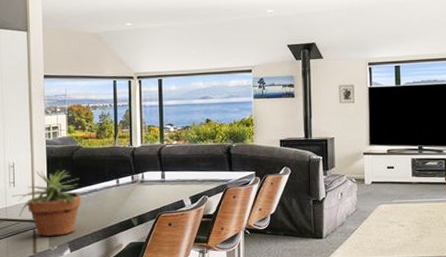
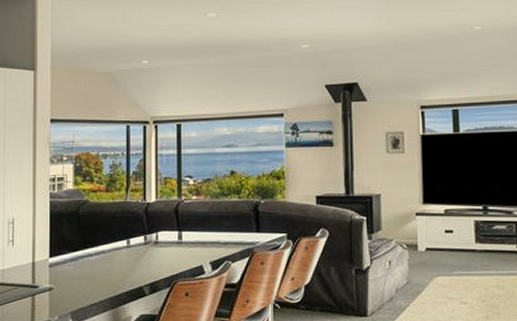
potted plant: present [12,169,91,237] -> none [10,227,97,306]

